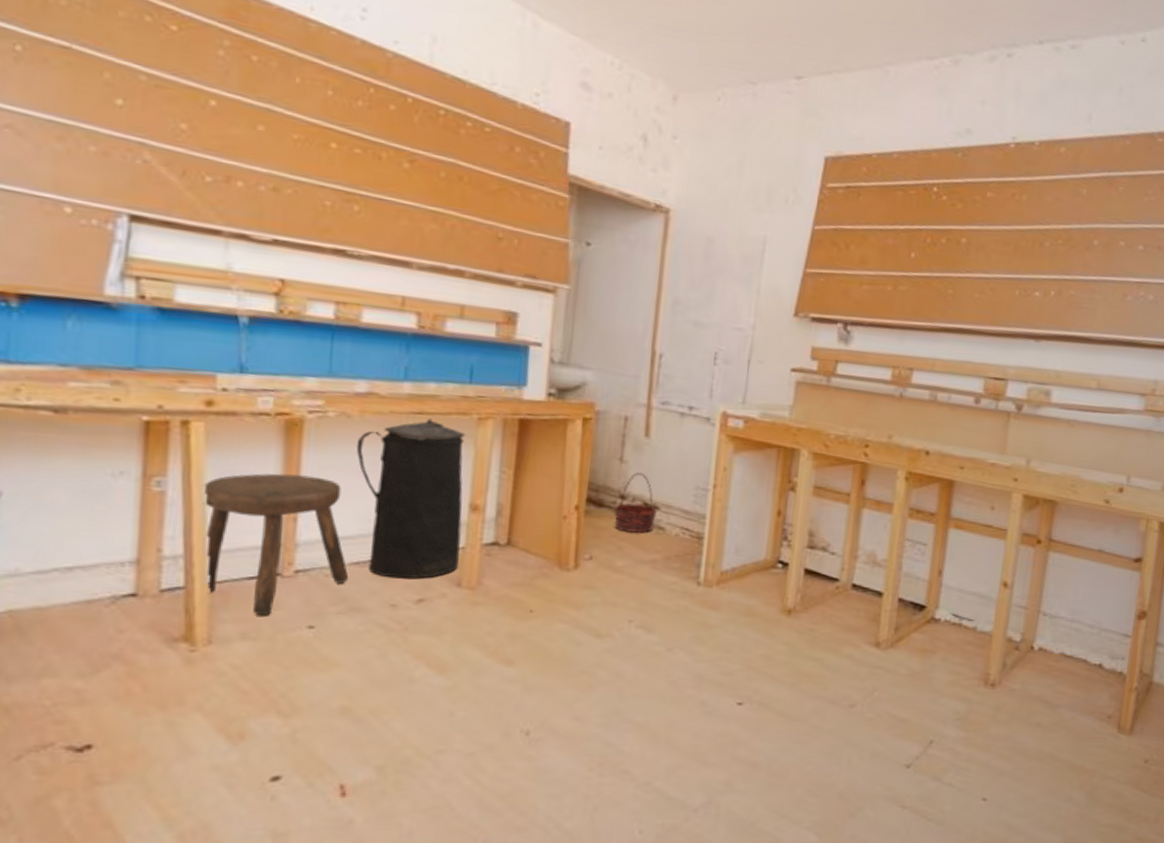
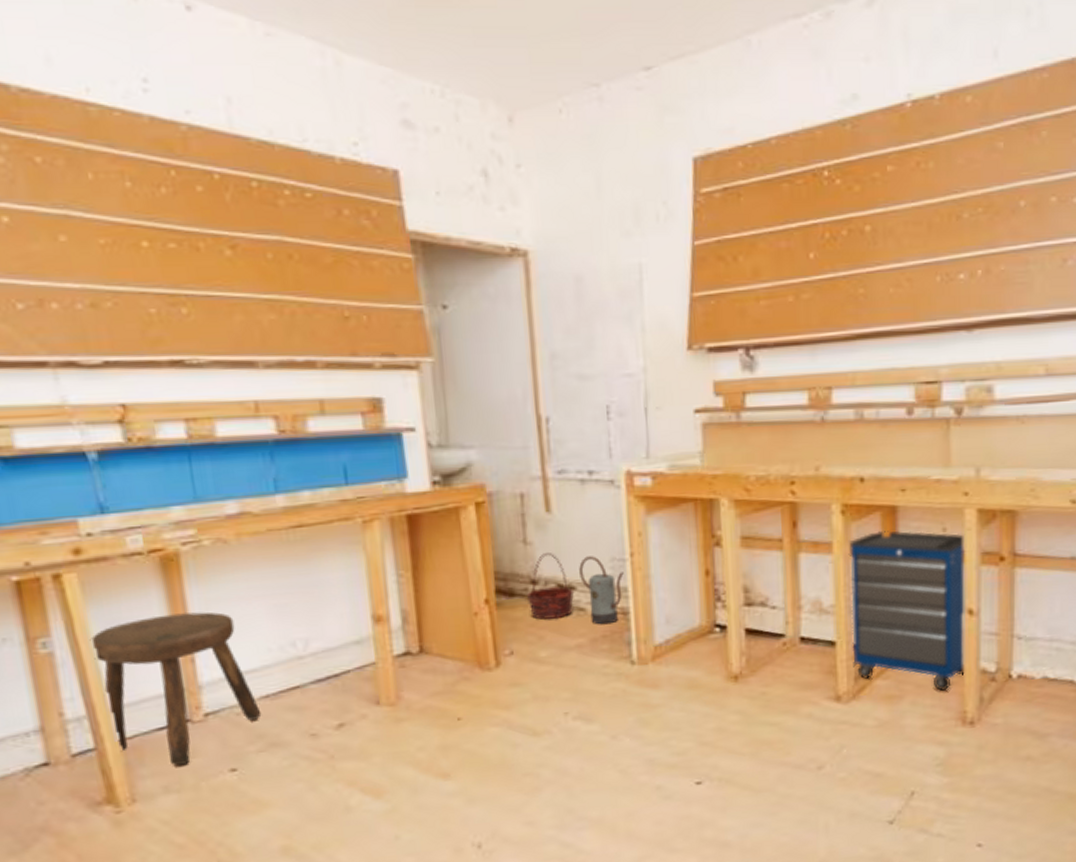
trash can: present [356,418,466,579] -> none [239,530,373,707]
watering can: none [665,481,705,546] -> present [579,556,624,625]
cabinet: none [896,499,1009,652] -> present [848,530,965,691]

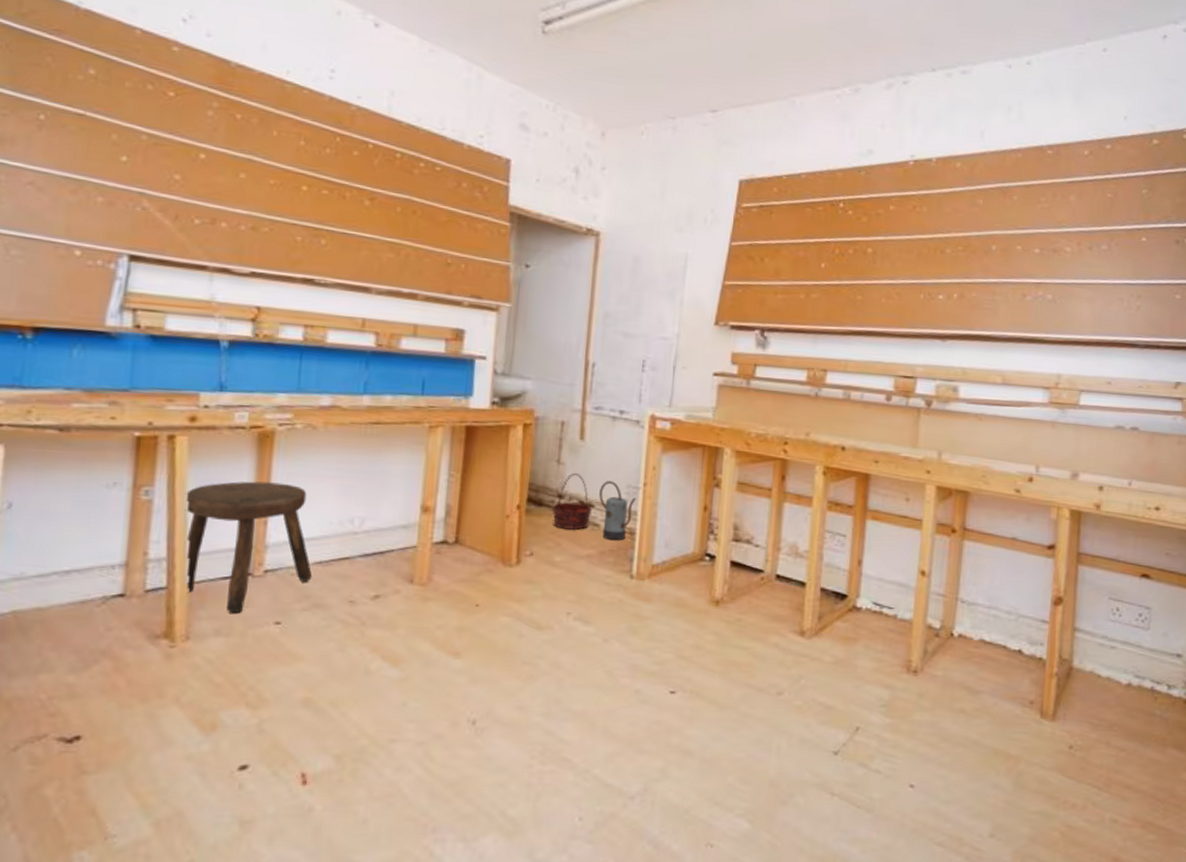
cabinet: present [848,530,965,691] -> none [818,492,924,639]

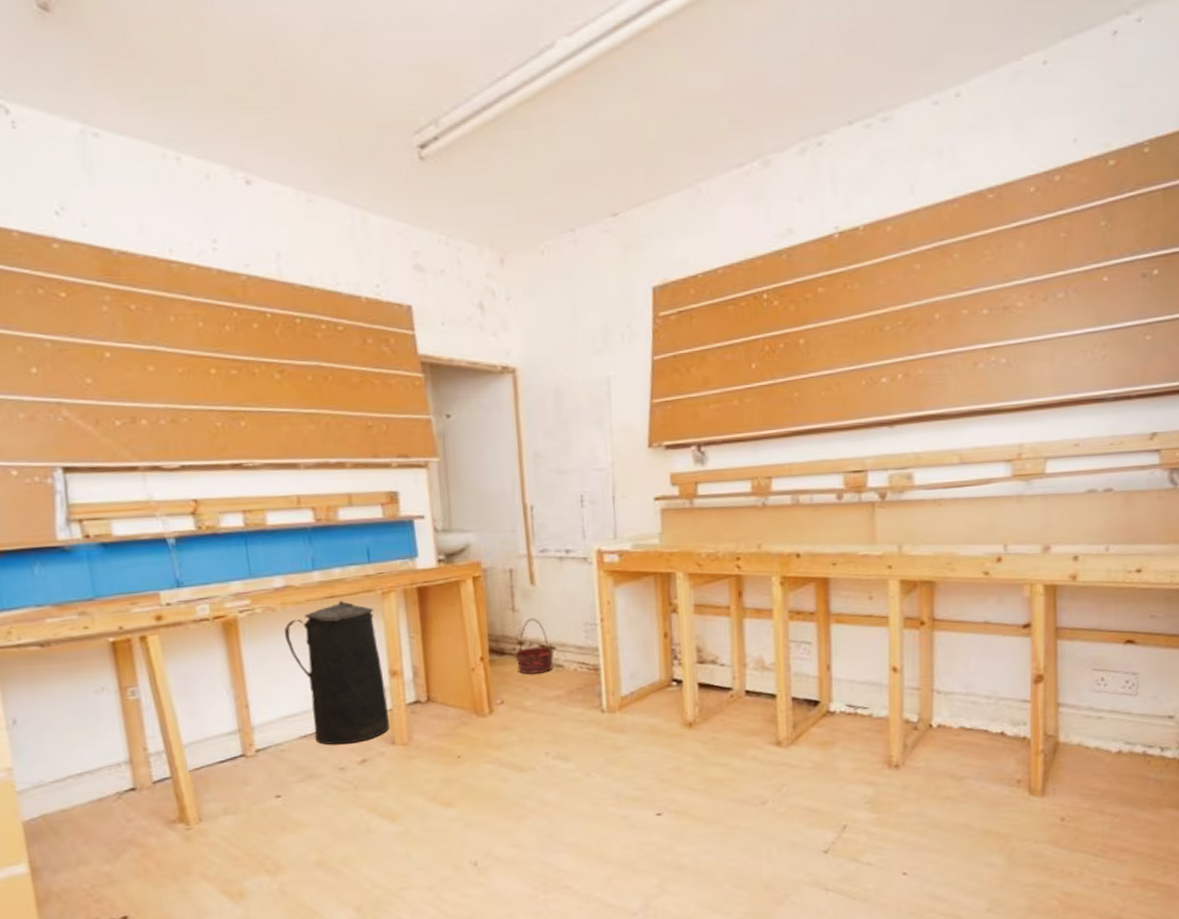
stool: present [185,481,313,612] -> none [167,667,301,792]
trash can: none [320,428,418,577] -> present [284,600,390,745]
watering can: present [599,481,636,541] -> none [558,621,595,679]

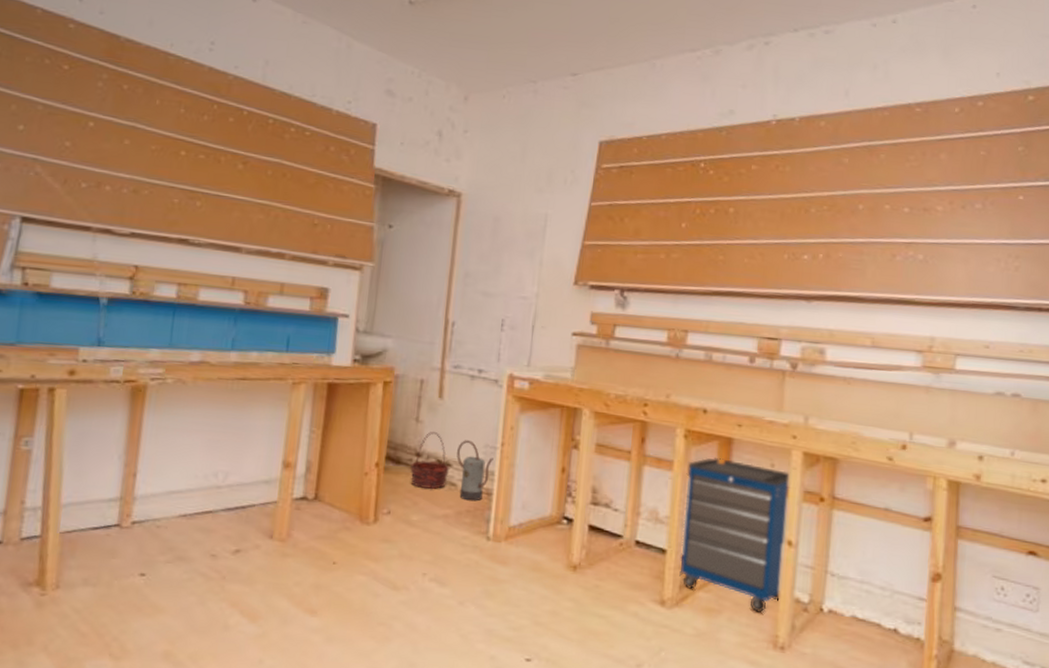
trash can: present [284,600,390,745] -> none [188,383,282,531]
watering can: none [558,621,595,679] -> present [456,440,494,501]
cabinet: none [786,598,890,738] -> present [679,457,790,613]

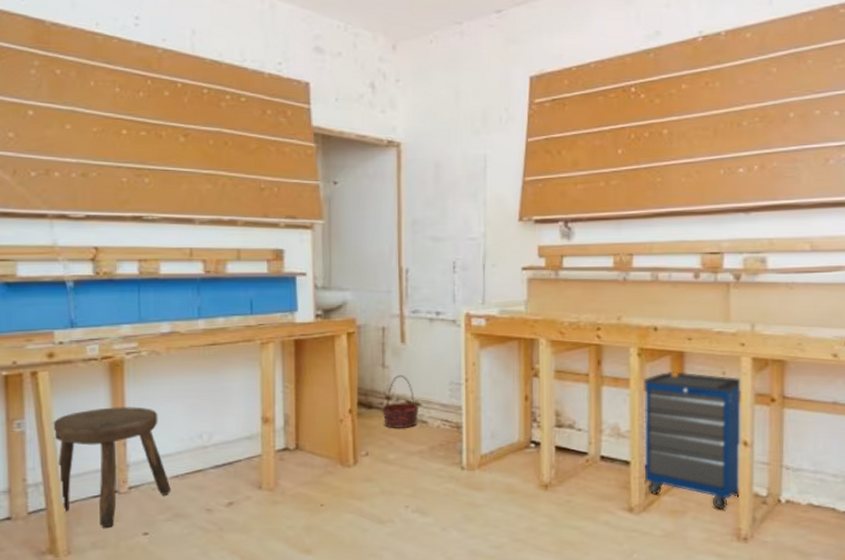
stool: none [59,434,177,563] -> present [52,407,171,527]
watering can: present [456,440,494,501] -> none [424,379,459,436]

